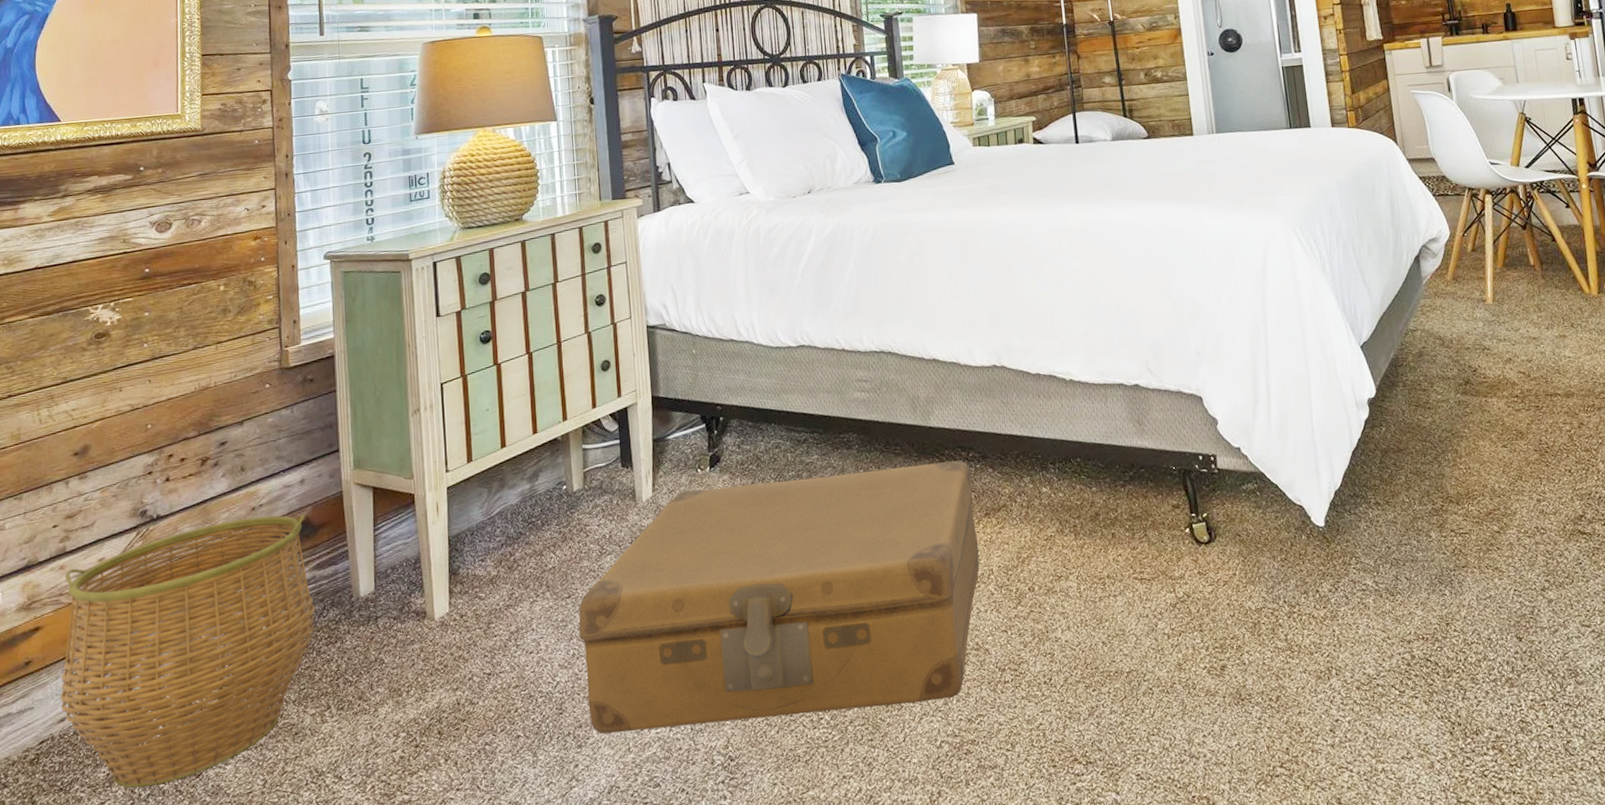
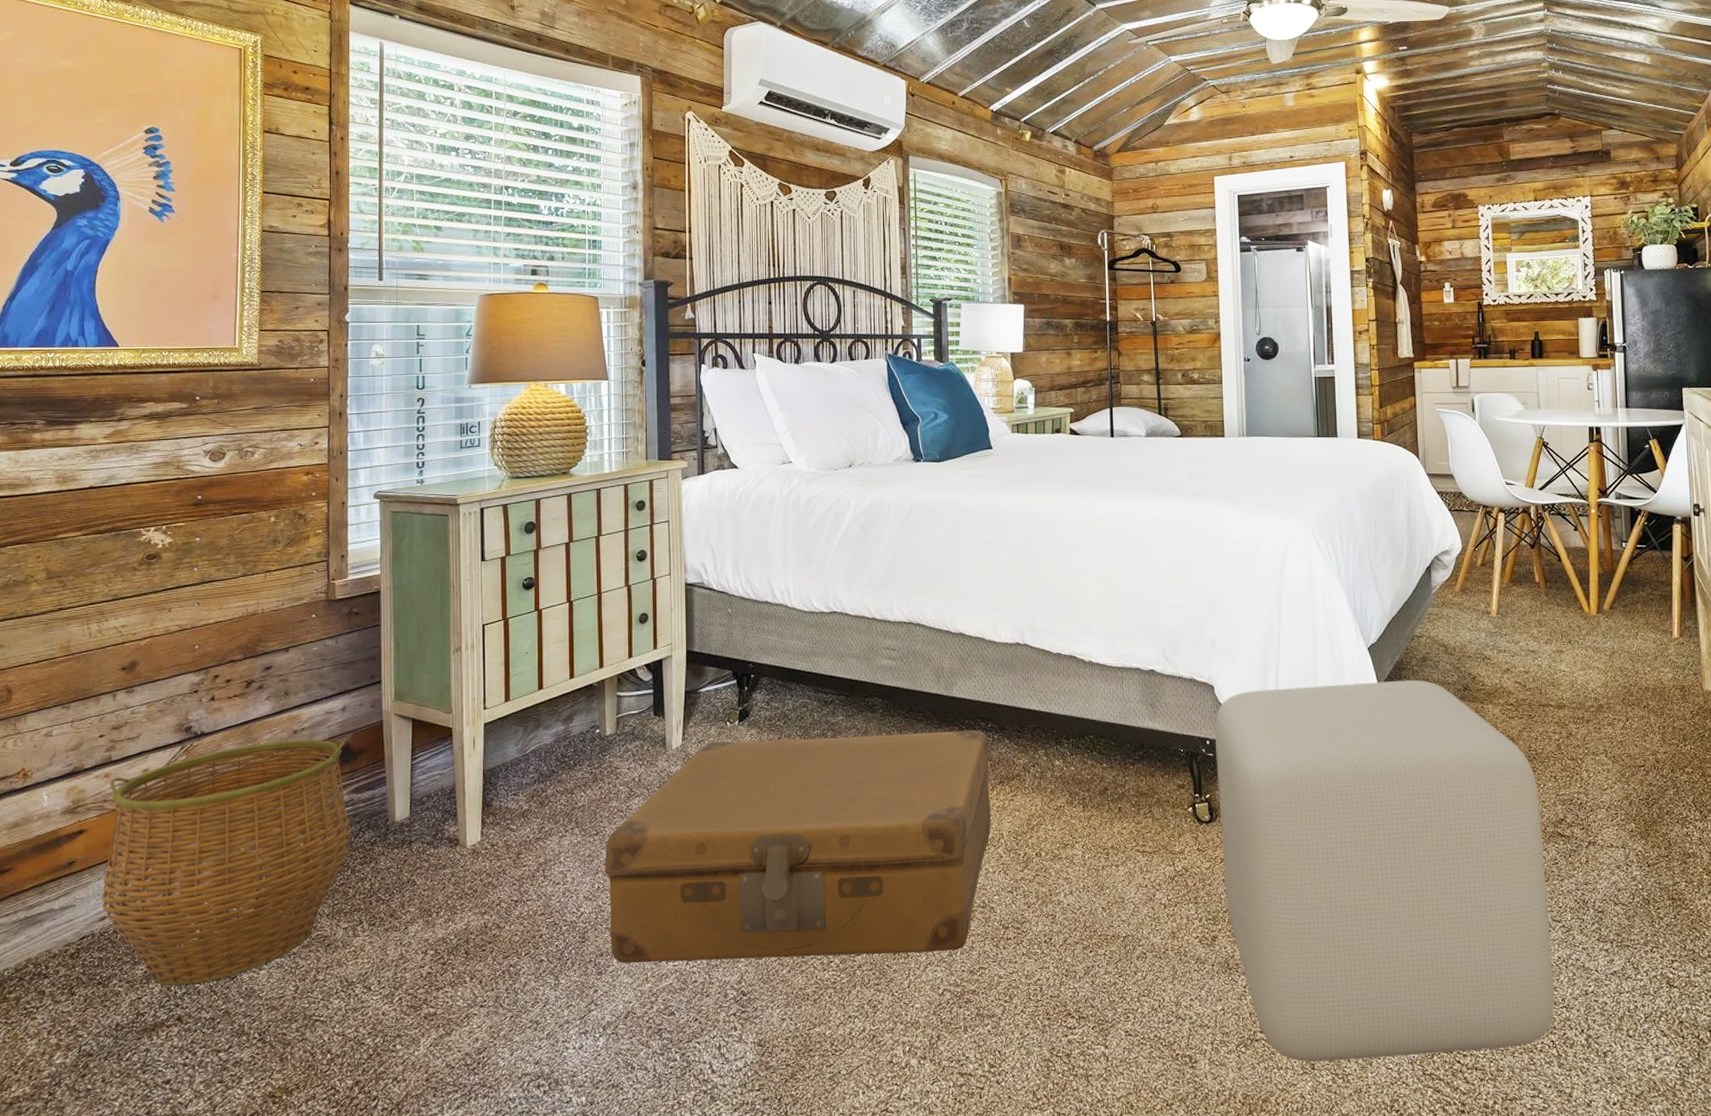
pouf: none [1206,376,1592,797] -> present [1215,680,1555,1062]

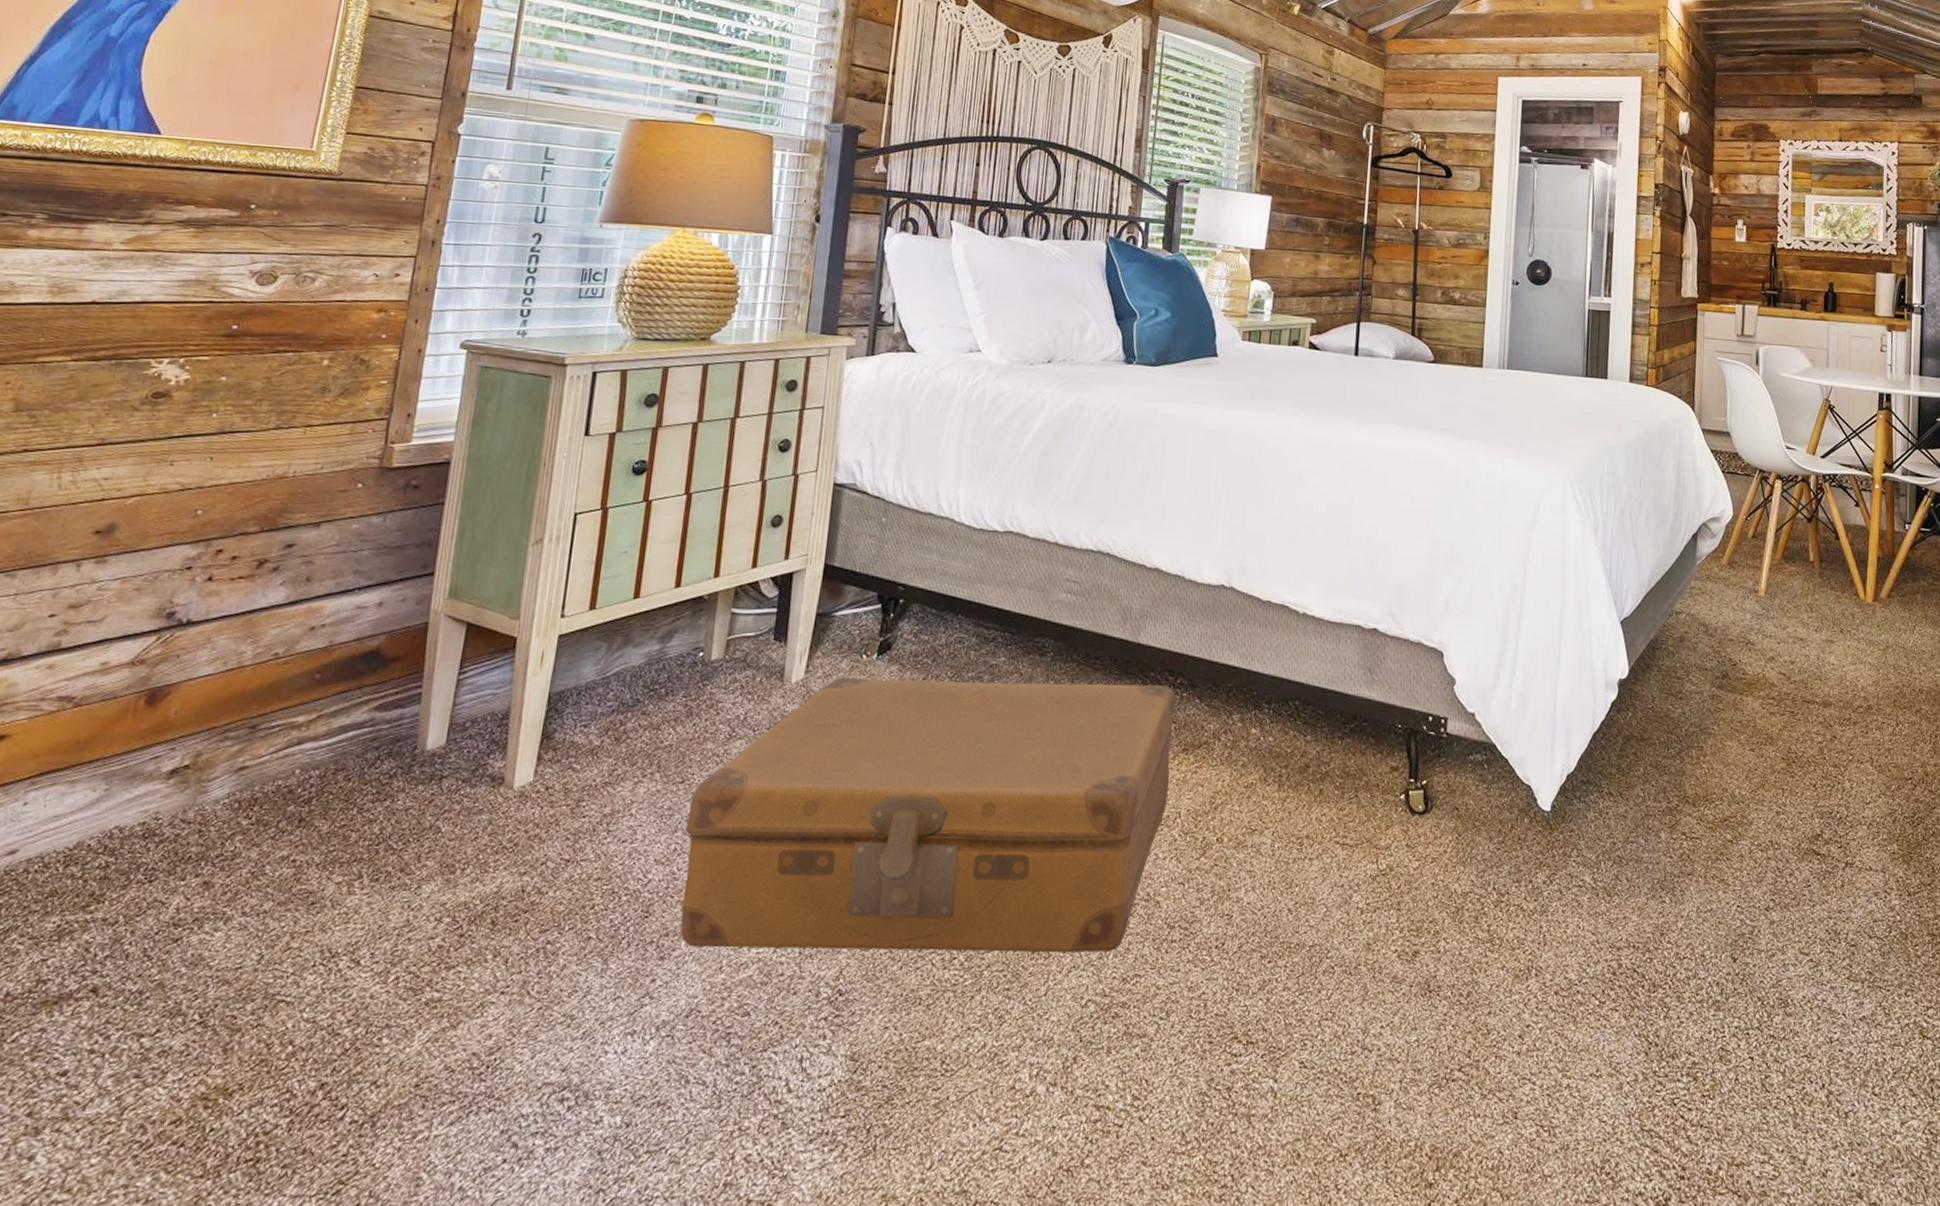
basket: present [101,739,351,985] -> none [13,638,376,946]
pouf: present [1215,680,1555,1062] -> none [1433,661,1797,1109]

